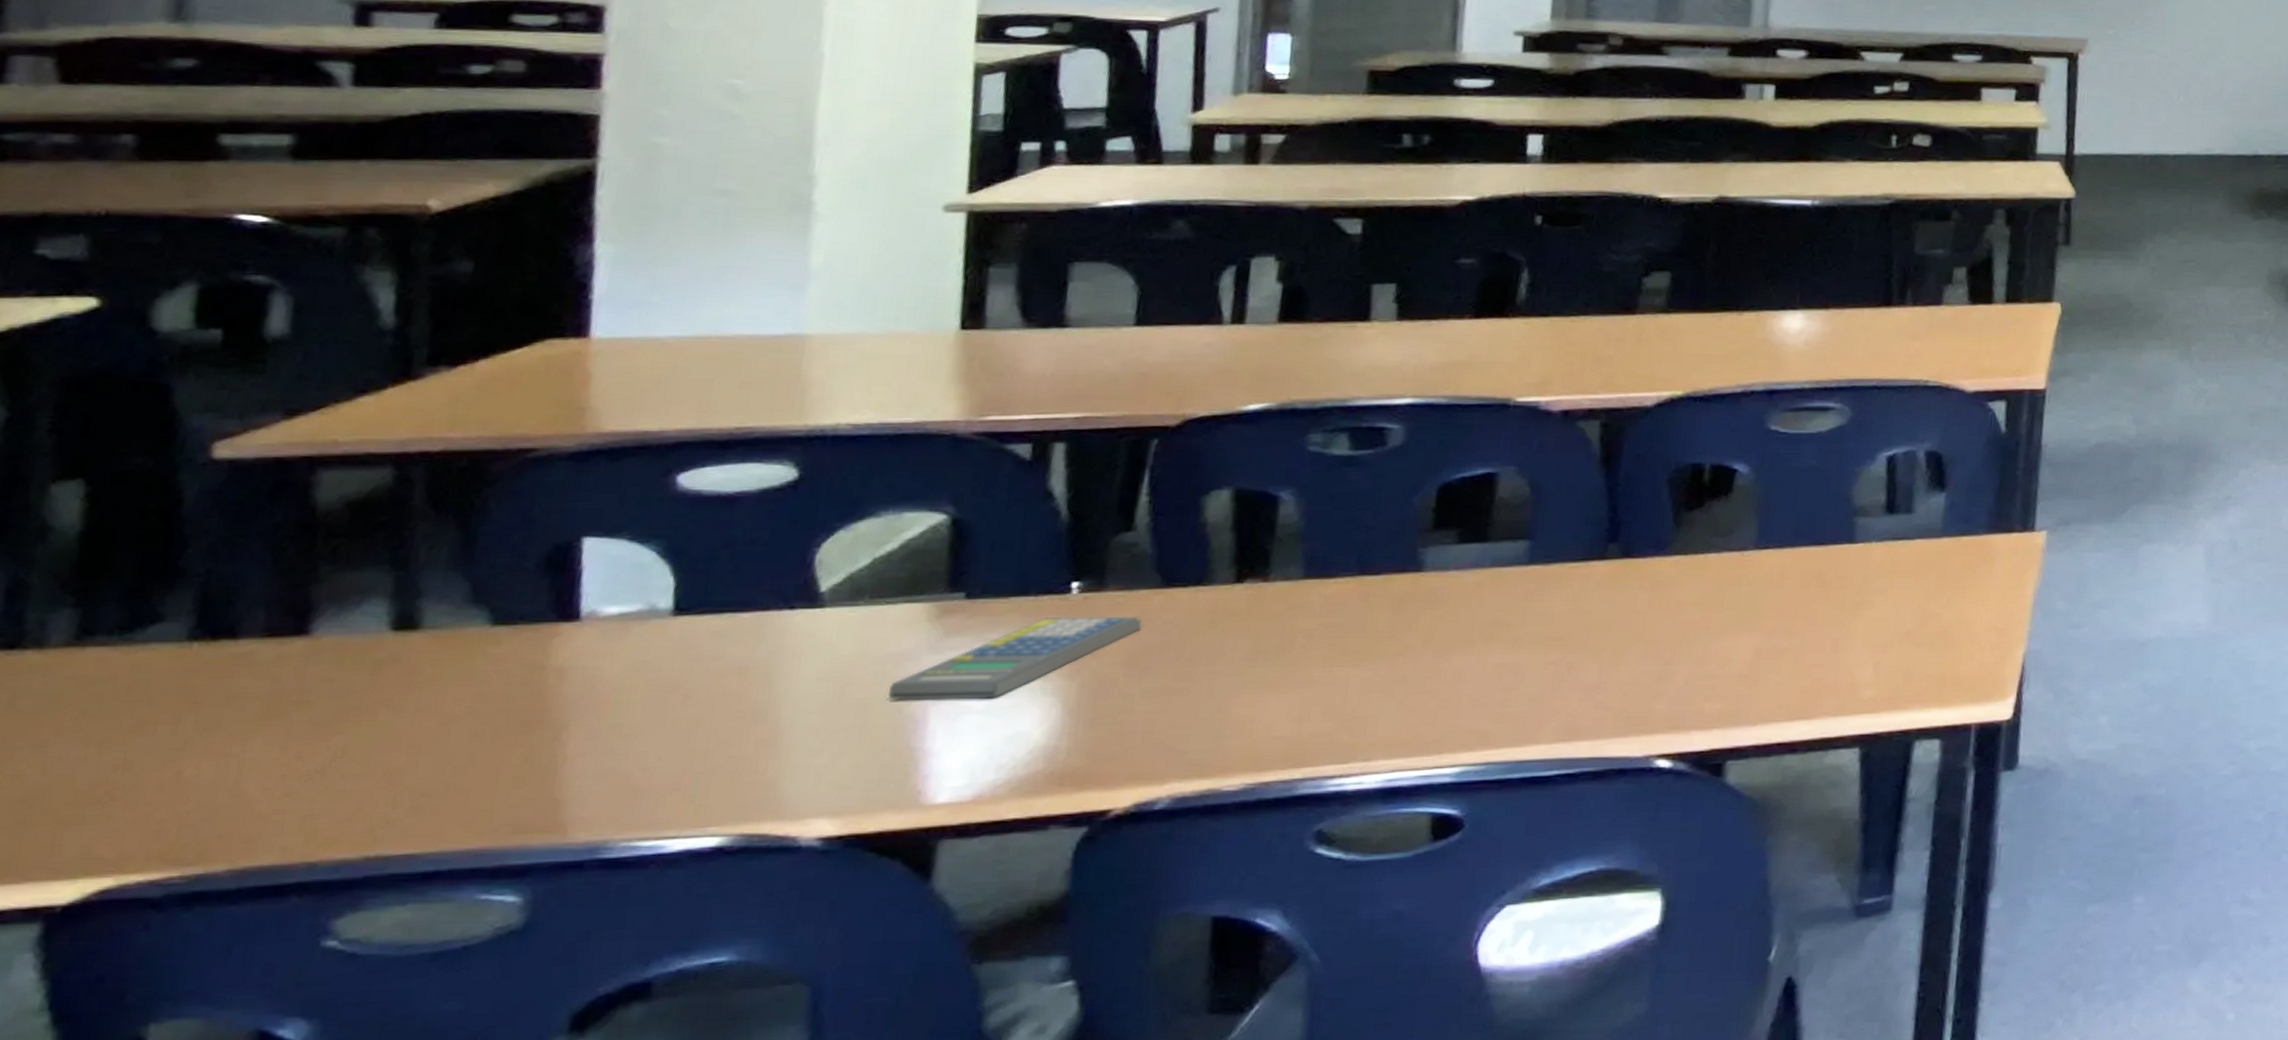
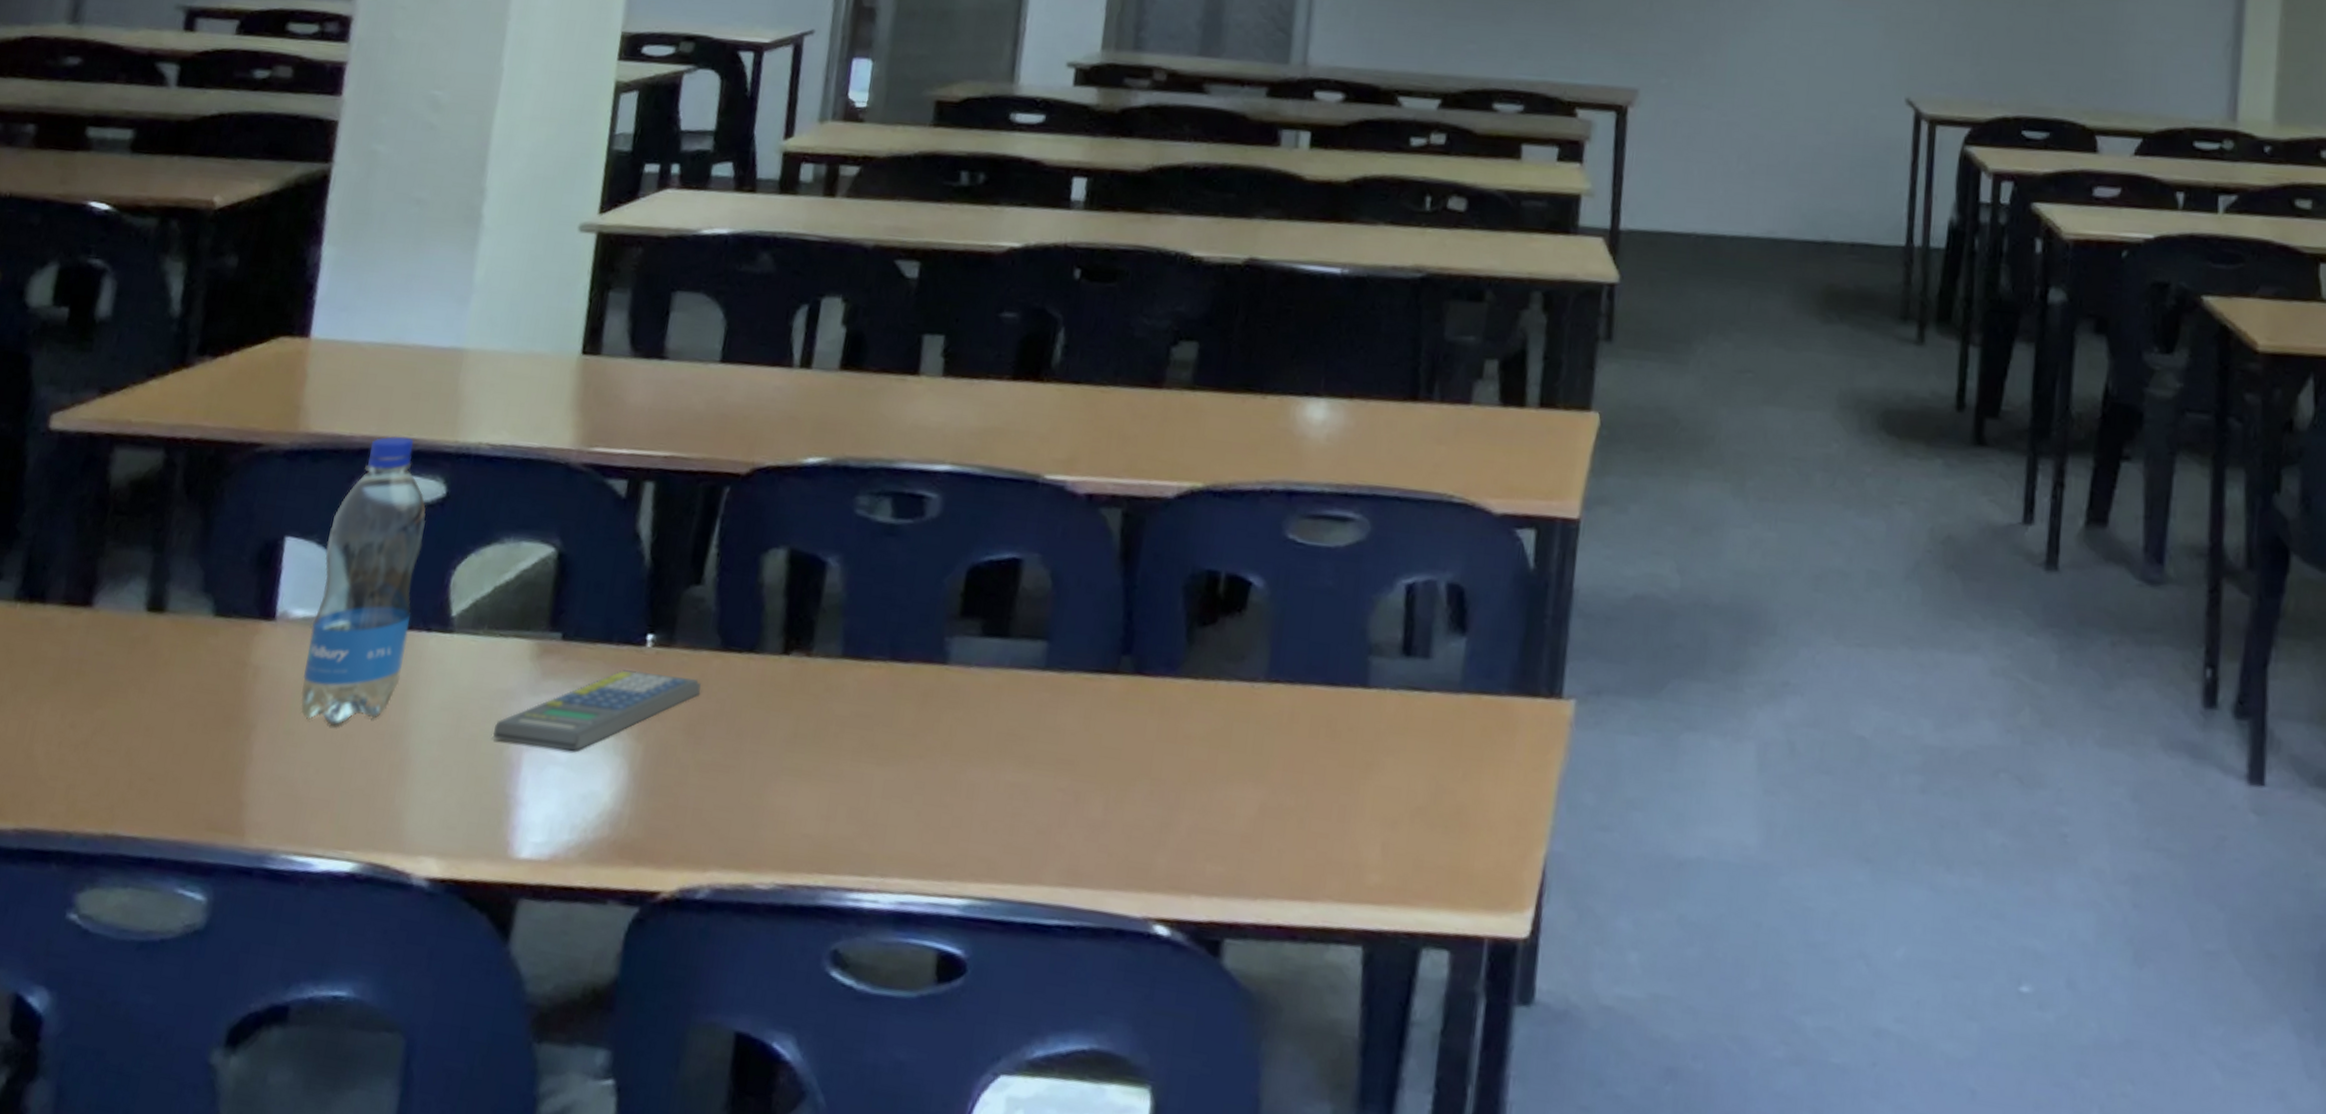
bottle: none [625,426,776,713] -> present [300,435,427,726]

